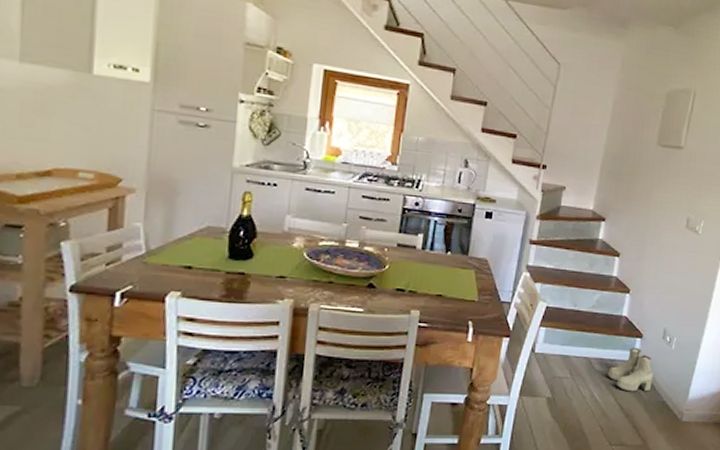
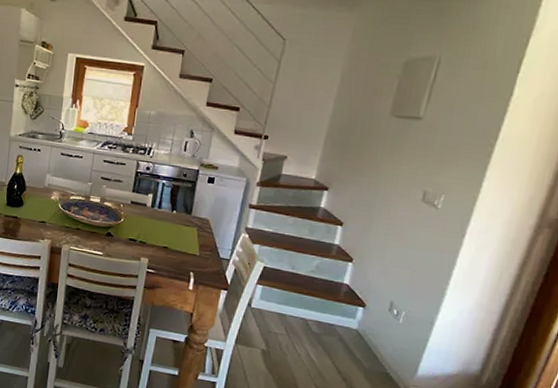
boots: present [607,347,653,392] -> none [325,315,376,361]

